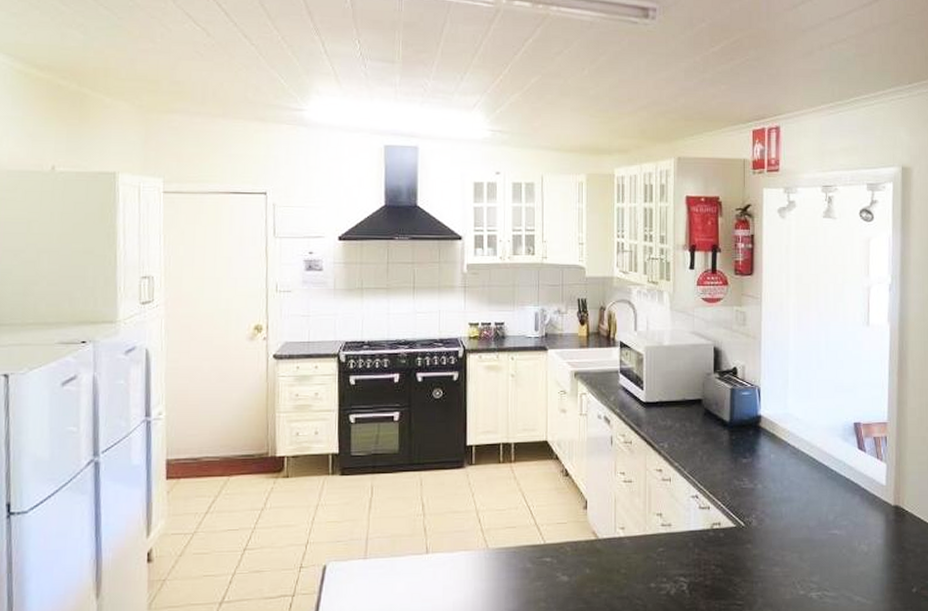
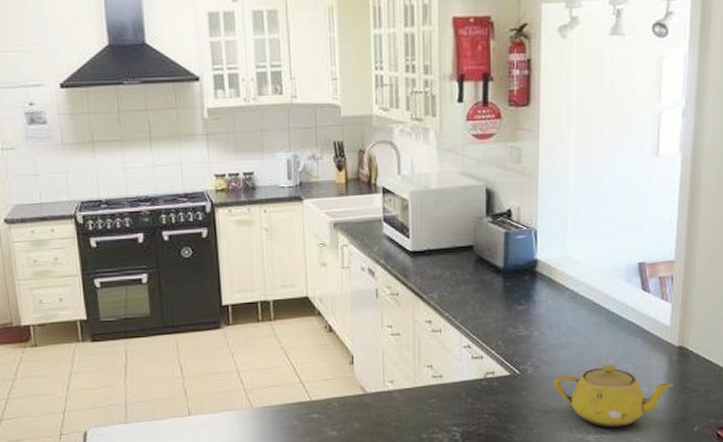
teapot: none [778,520,892,585] -> present [555,364,674,428]

